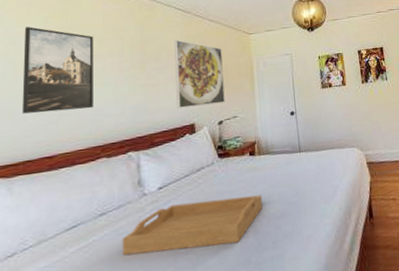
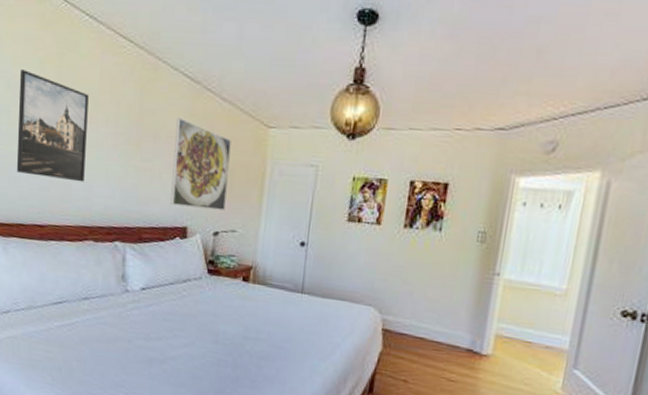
serving tray: present [123,194,263,256] -> none [102,309,248,370]

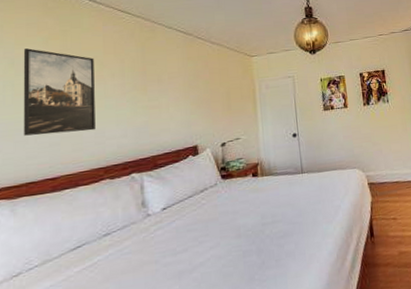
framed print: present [170,117,231,211] -> none [176,62,228,130]

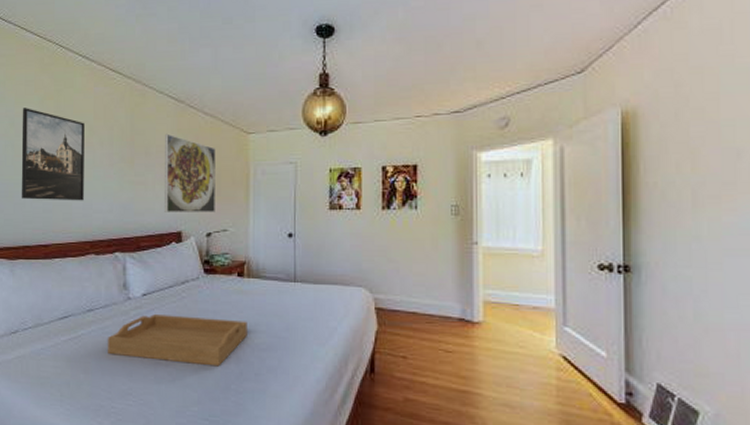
serving tray: none [128,214,266,275] -> present [108,314,247,367]
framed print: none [176,62,228,130] -> present [165,133,215,212]

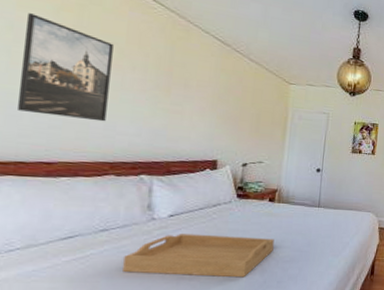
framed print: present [165,133,215,212] -> none [201,70,258,146]

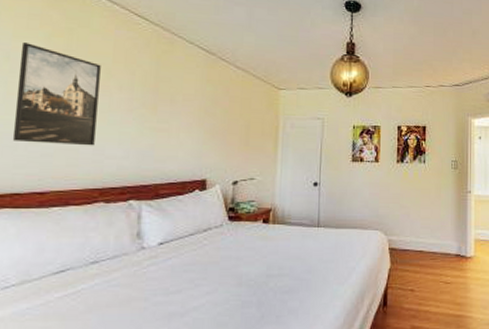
serving tray: present [123,234,274,278] -> none [113,263,271,312]

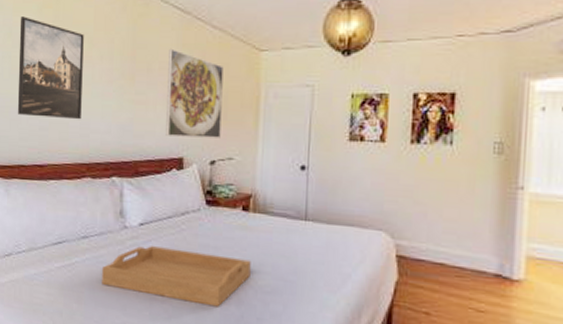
serving tray: none [113,263,271,312] -> present [102,246,251,308]
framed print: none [189,83,246,162] -> present [166,48,224,138]

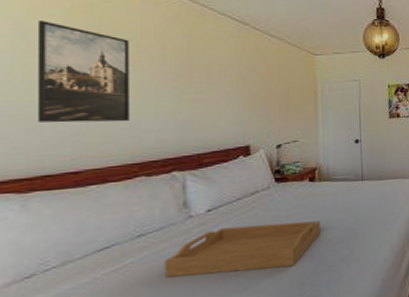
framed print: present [166,48,224,138] -> none [229,53,285,128]

